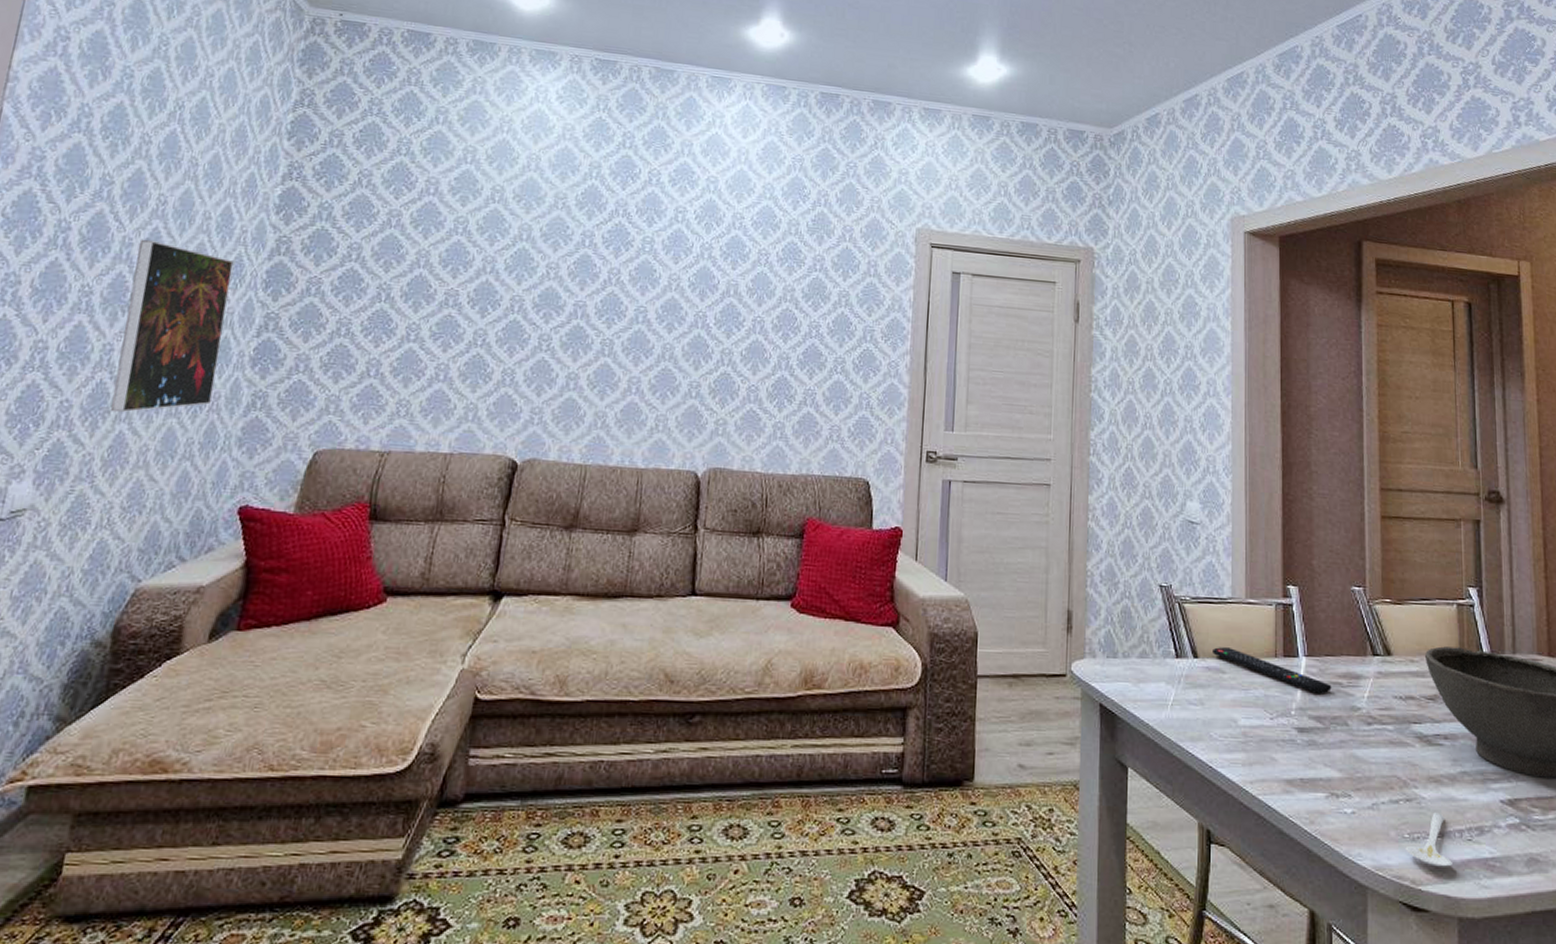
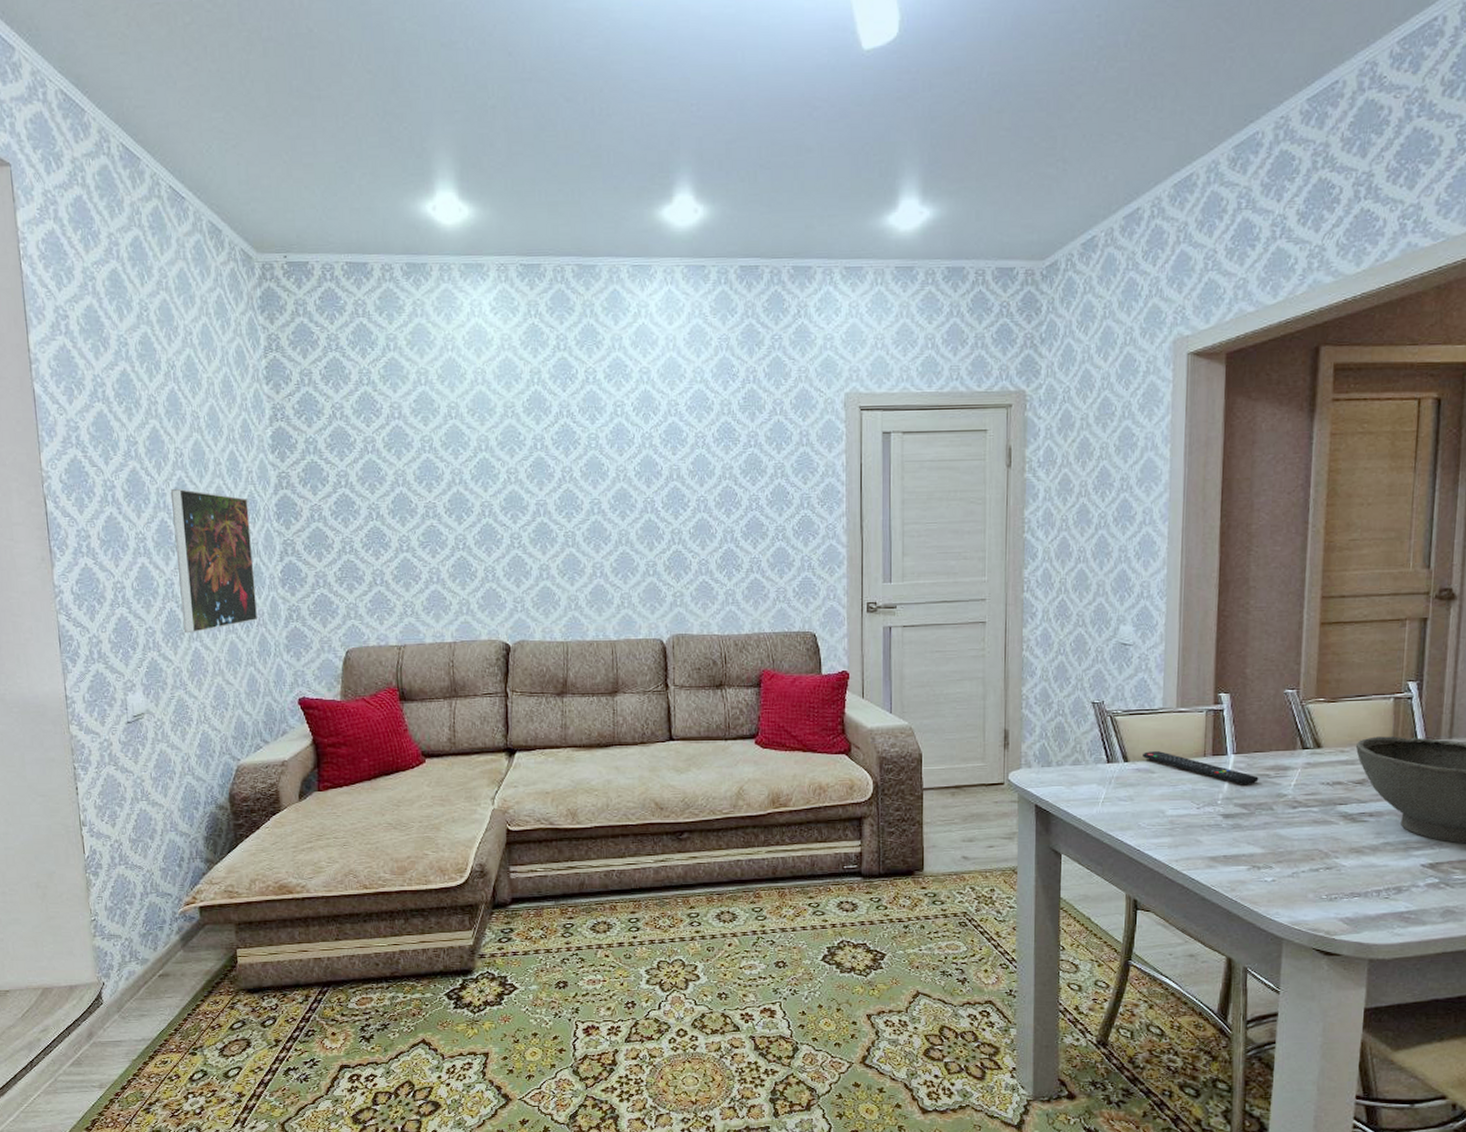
stirrer: present [1405,812,1452,867] -> none [1322,877,1367,920]

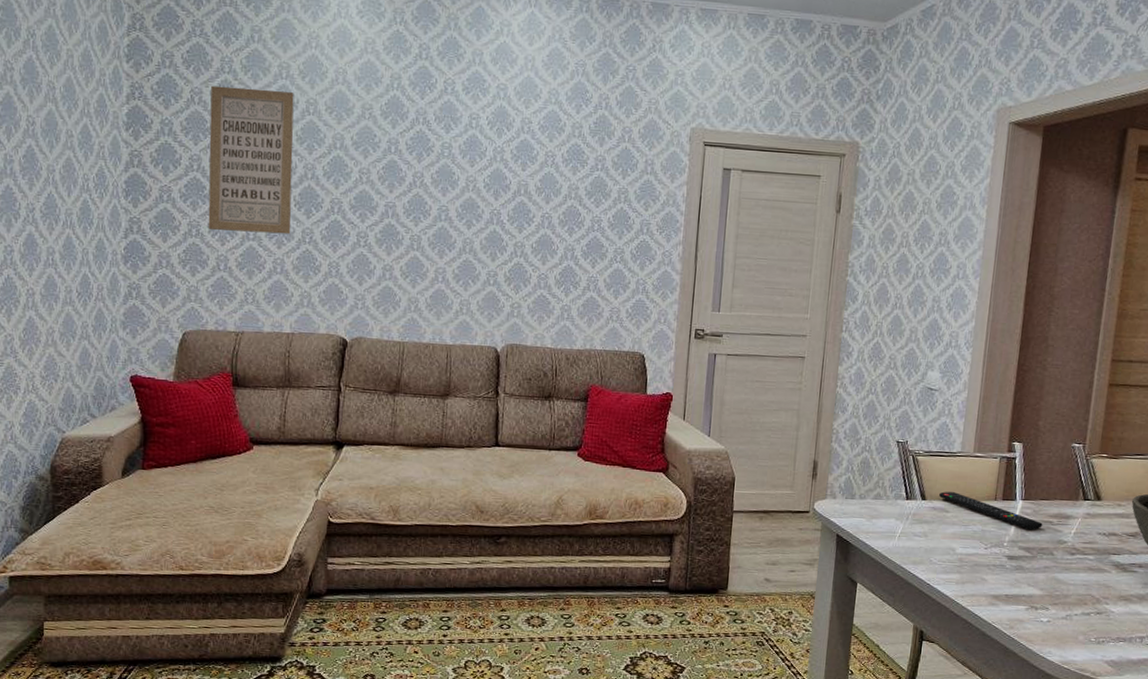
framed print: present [170,488,257,634] -> none [18,156,97,302]
wall art: none [351,397,444,544] -> present [208,85,294,235]

